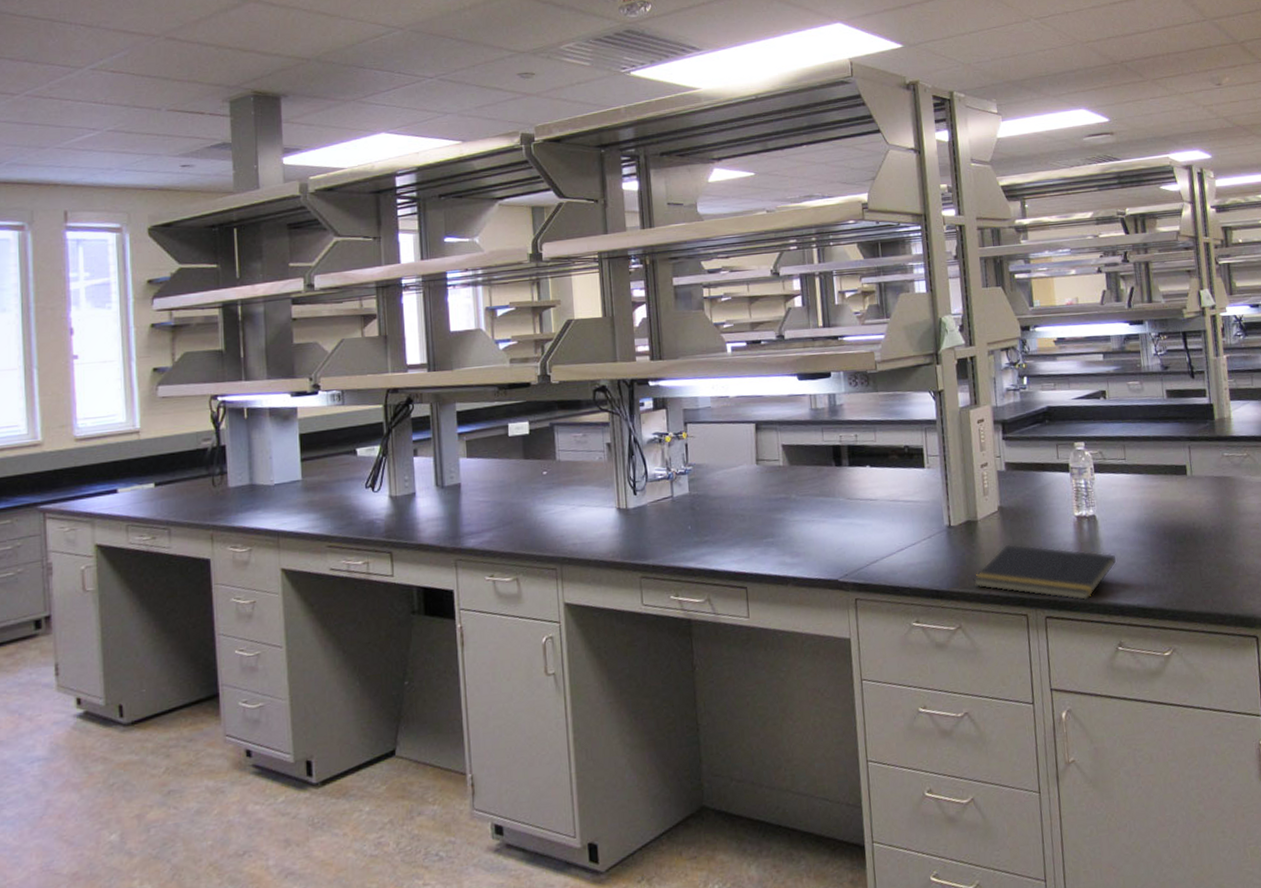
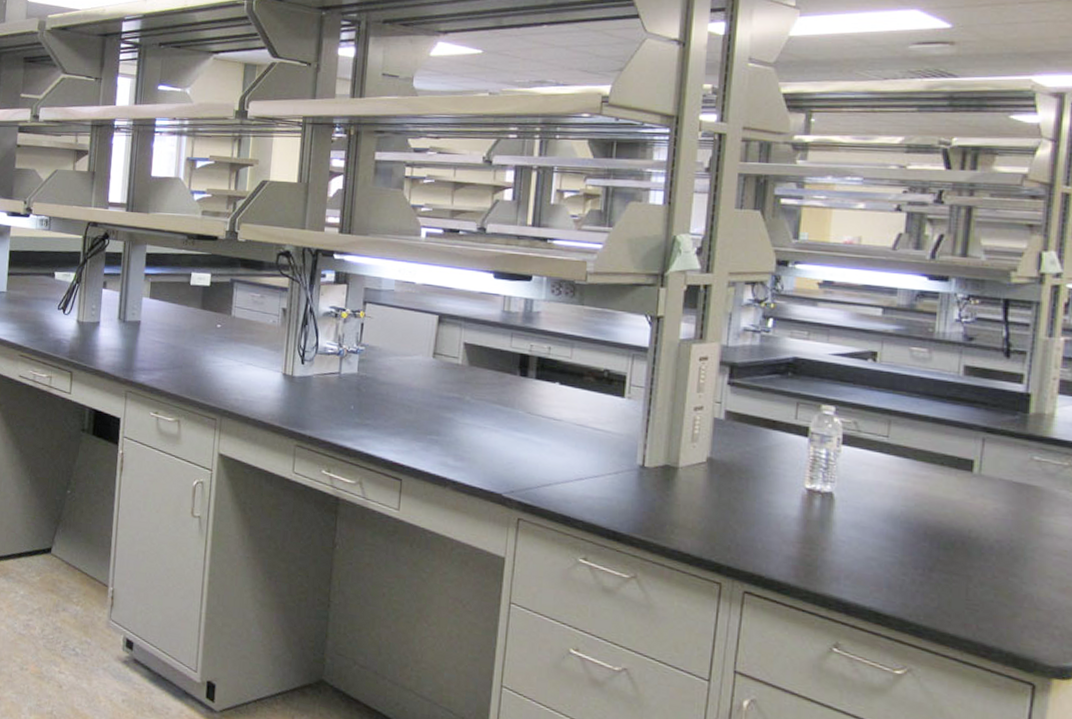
notepad: present [973,544,1117,601] -> none [660,500,851,587]

